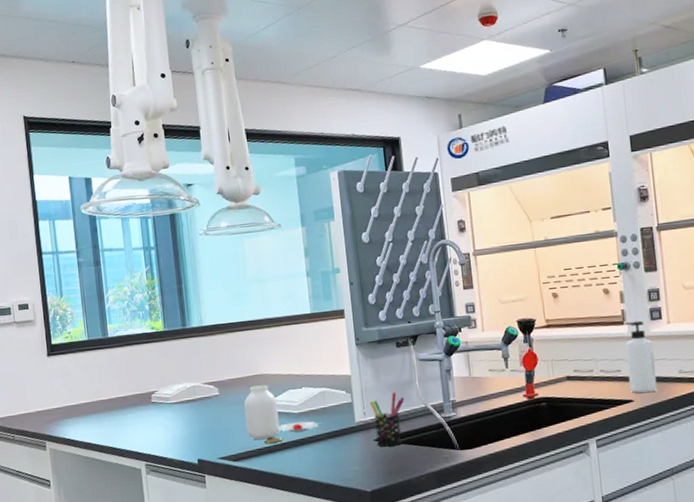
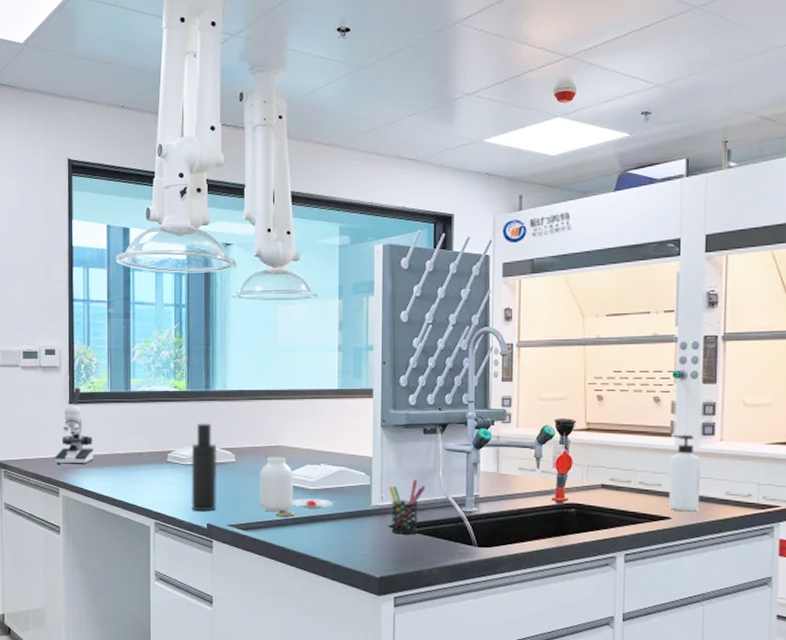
microscope: none [38,338,78,418] -> present [55,387,93,464]
atomizer: none [174,359,205,448] -> present [191,423,218,512]

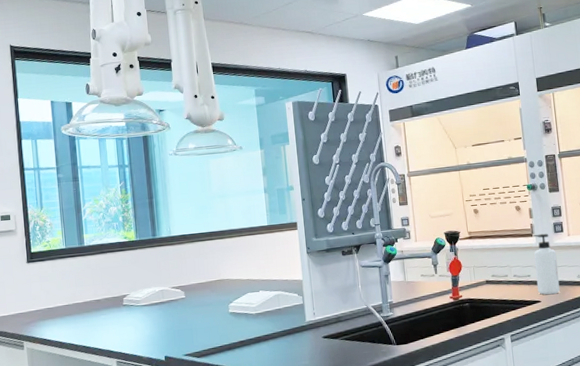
microscope: present [55,387,93,464] -> none [17,247,54,319]
atomizer: present [191,423,218,512] -> none [144,266,172,346]
jar: present [259,457,338,517] -> none [207,289,278,342]
pen holder: present [388,479,426,535] -> none [318,295,349,343]

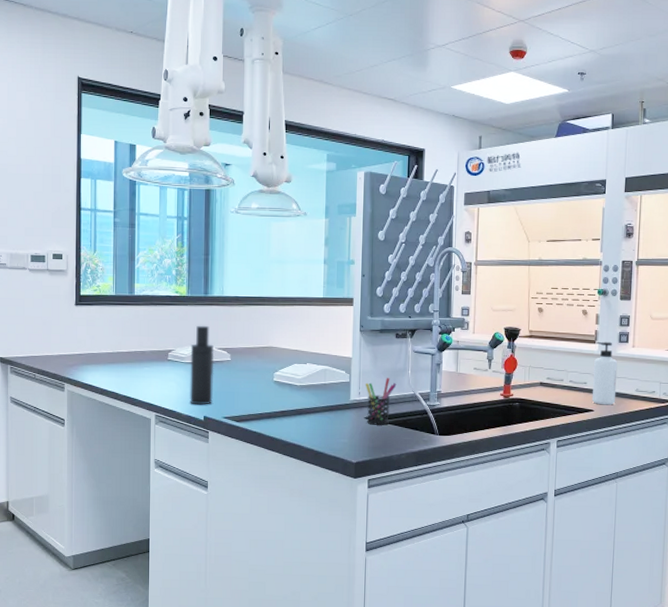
atomizer: none [144,266,172,346] -> present [190,325,215,405]
pen holder: none [318,295,349,343] -> present [365,377,397,425]

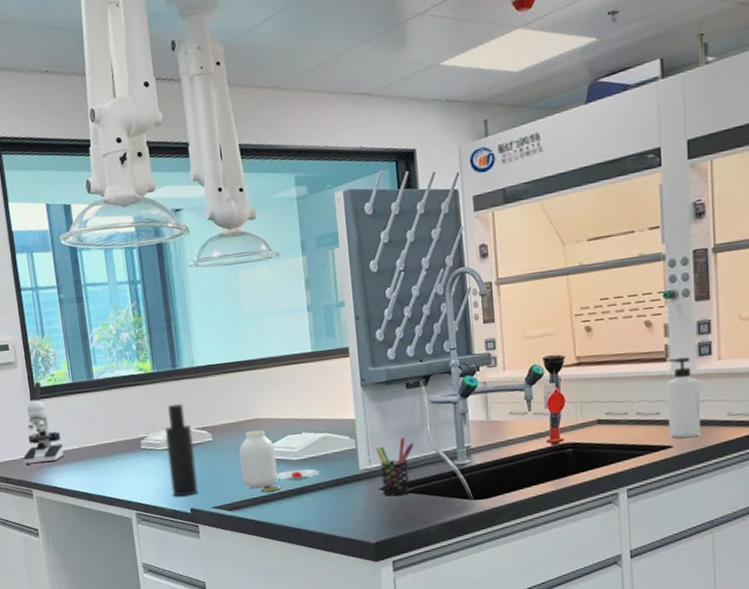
microscope: none [61,290,98,362] -> present [23,381,64,465]
jar: none [251,356,321,410] -> present [239,430,324,493]

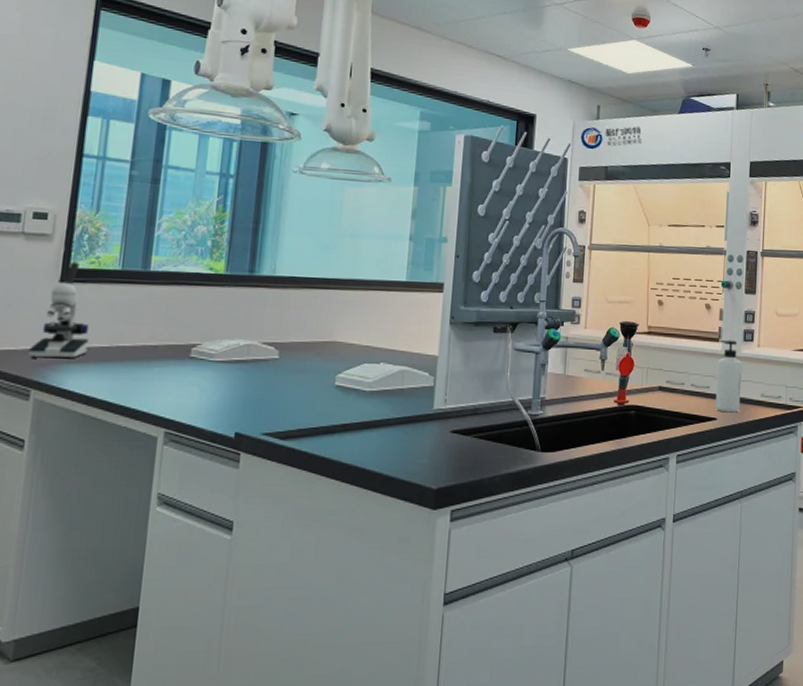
atomizer: present [164,403,198,497] -> none [216,312,258,418]
jar: present [239,430,324,493] -> none [303,354,397,423]
pen holder: present [375,437,414,497] -> none [452,381,492,441]

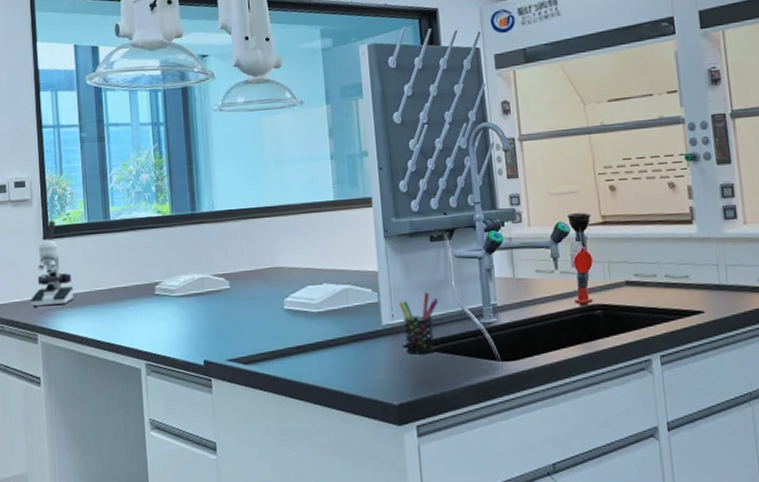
pen holder: none [452,381,492,441] -> present [398,292,439,355]
soap dispenser: present [715,339,742,413] -> none [694,219,733,304]

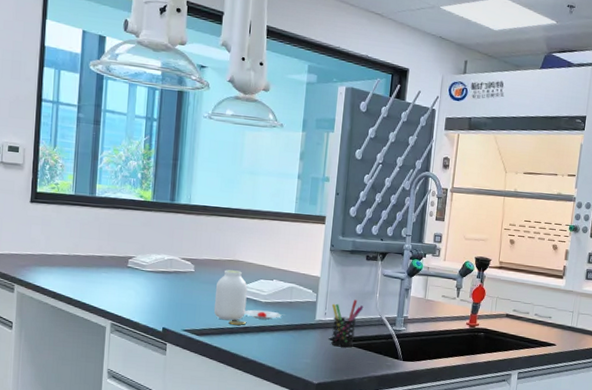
microscope: present [31,220,74,307] -> none [12,186,53,263]
jar: none [257,279,346,346] -> present [213,270,286,326]

